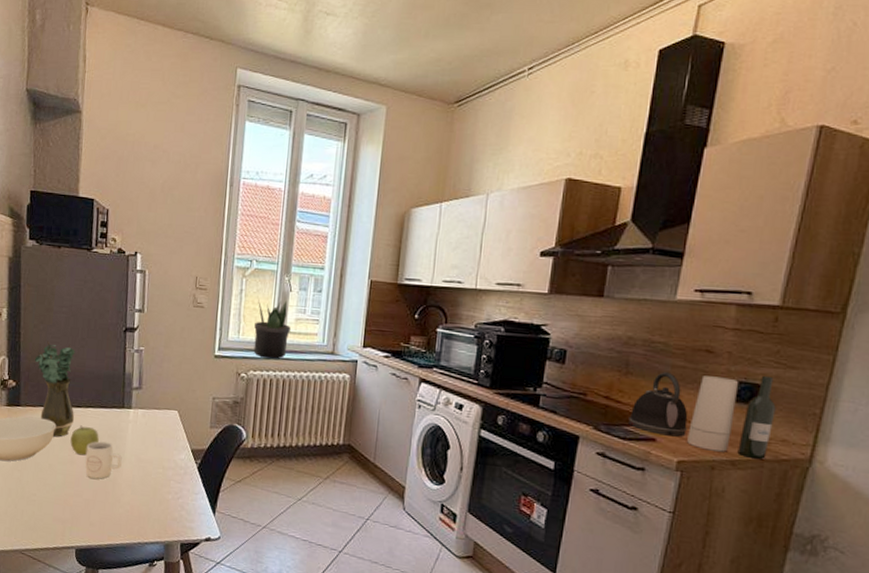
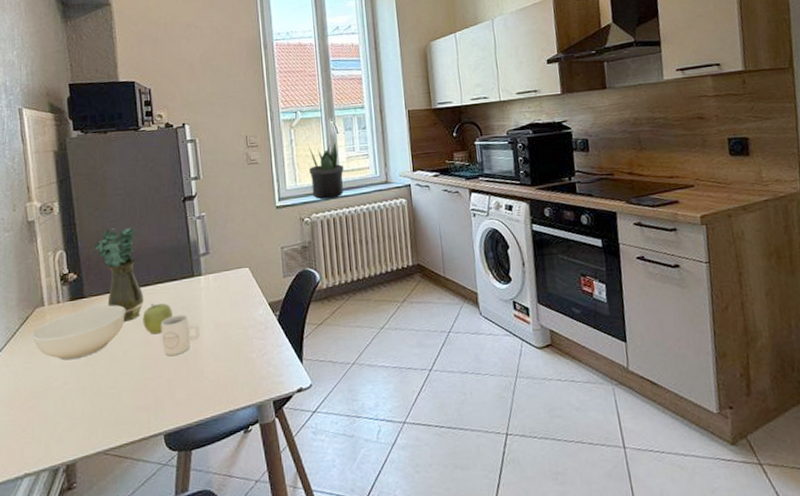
kettle: present [628,372,688,437] -> none [652,141,701,197]
canister: present [687,375,739,452] -> none [700,137,737,202]
wine bottle: present [737,375,776,459] -> none [741,129,768,201]

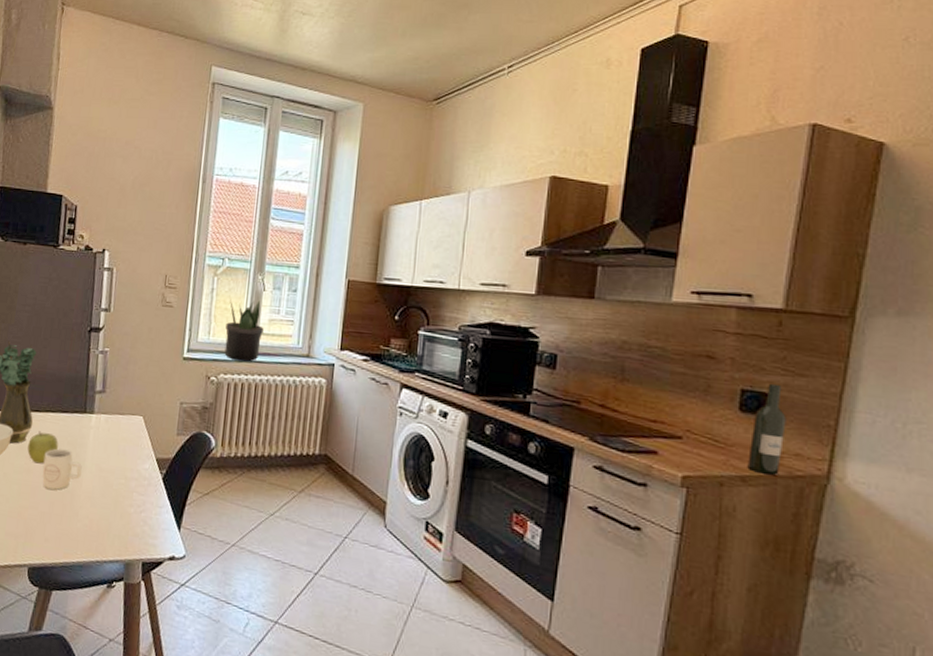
wine bottle: none [741,129,768,201] -> present [747,383,786,475]

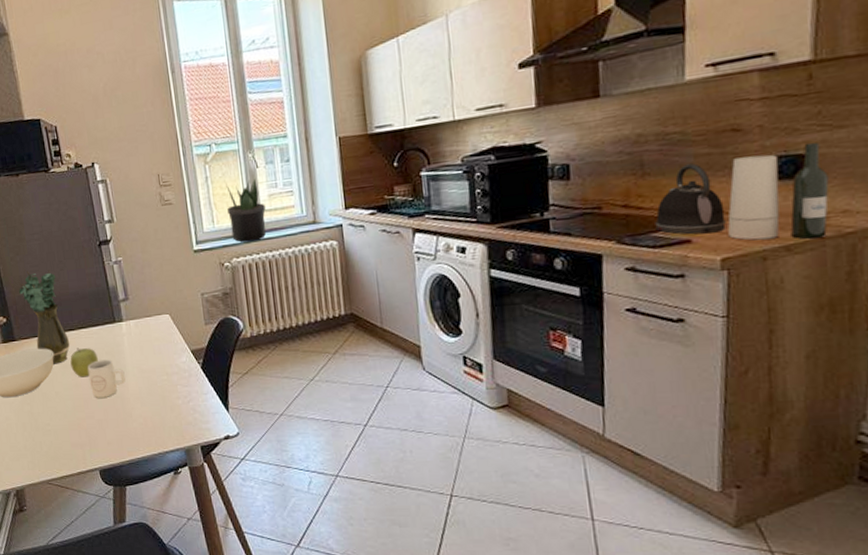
kettle: none [626,378,691,450] -> present [655,163,726,235]
canister: none [692,383,745,467] -> present [727,154,780,241]

